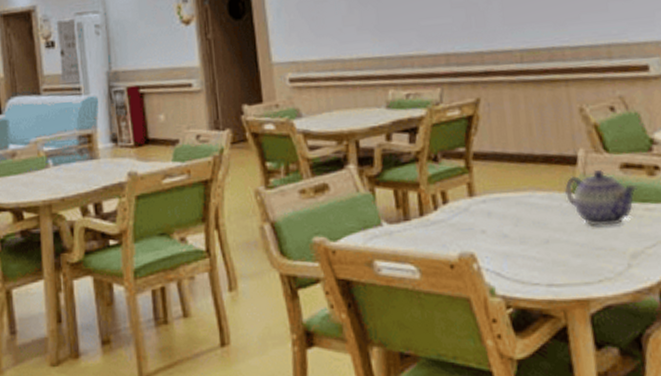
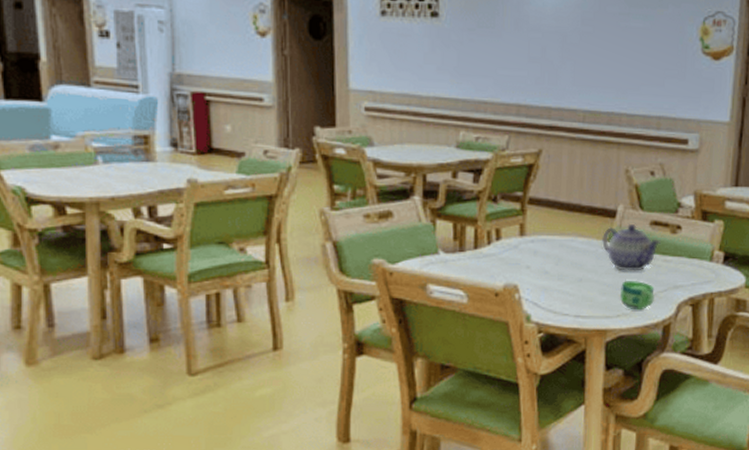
cup: none [597,237,642,273] -> present [620,281,655,311]

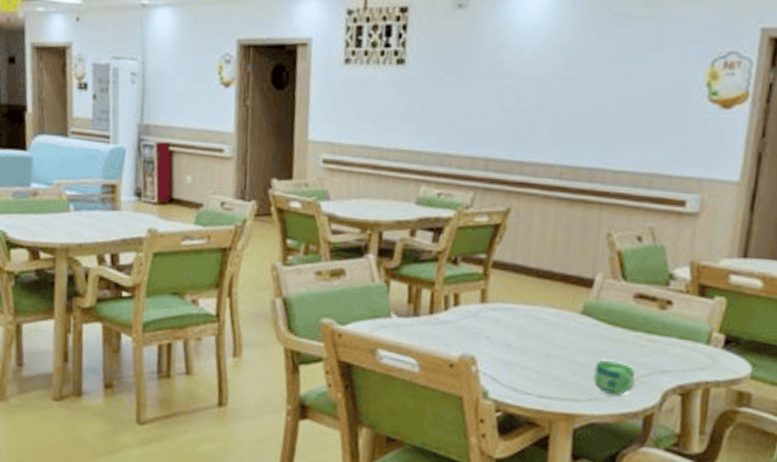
teapot: present [602,223,661,272] -> none [575,295,646,351]

